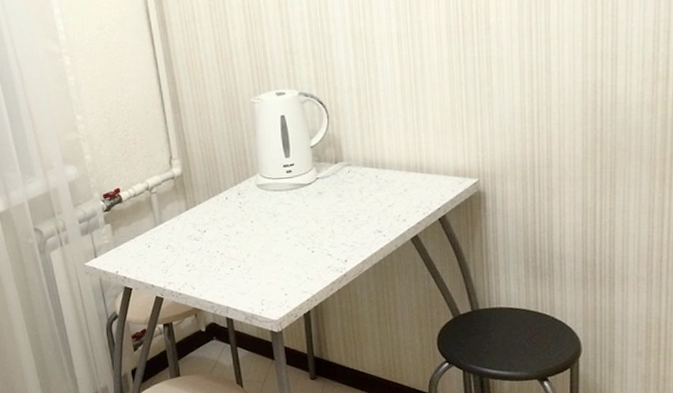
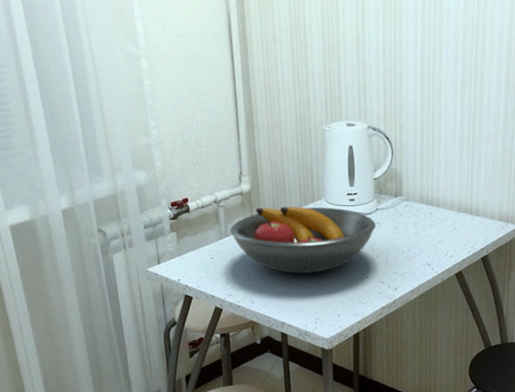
fruit bowl: none [164,182,317,255] -> present [229,206,376,274]

